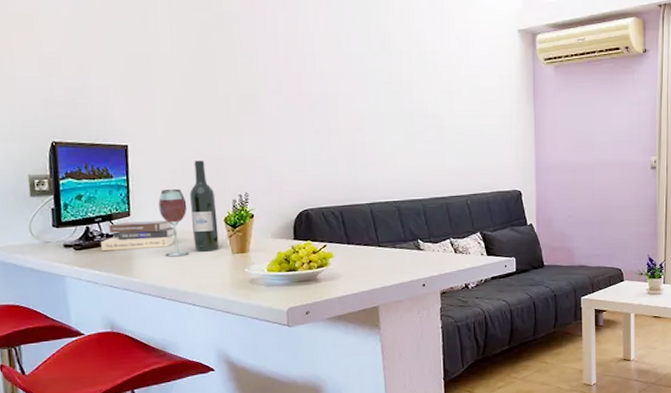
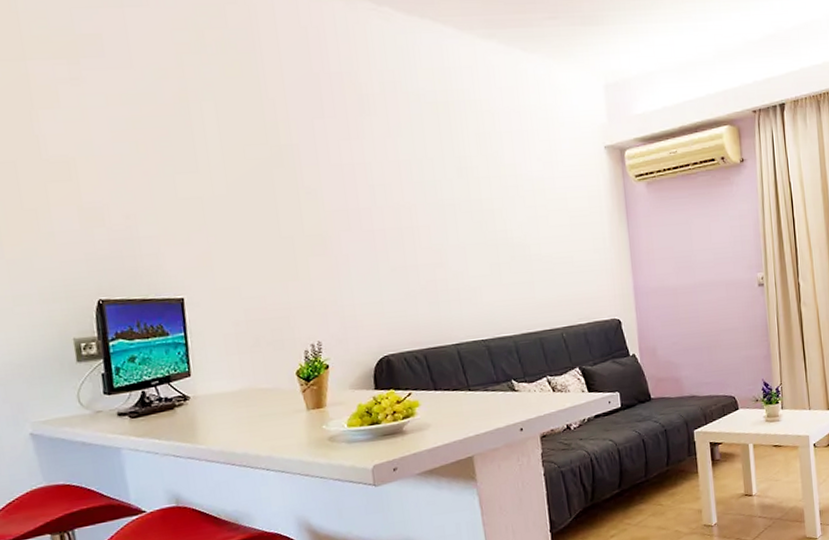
books: present [101,220,175,252] -> none [159,378,242,418]
wineglass: present [158,189,189,257] -> none [221,343,259,419]
wine bottle: present [189,160,220,252] -> none [255,309,293,411]

